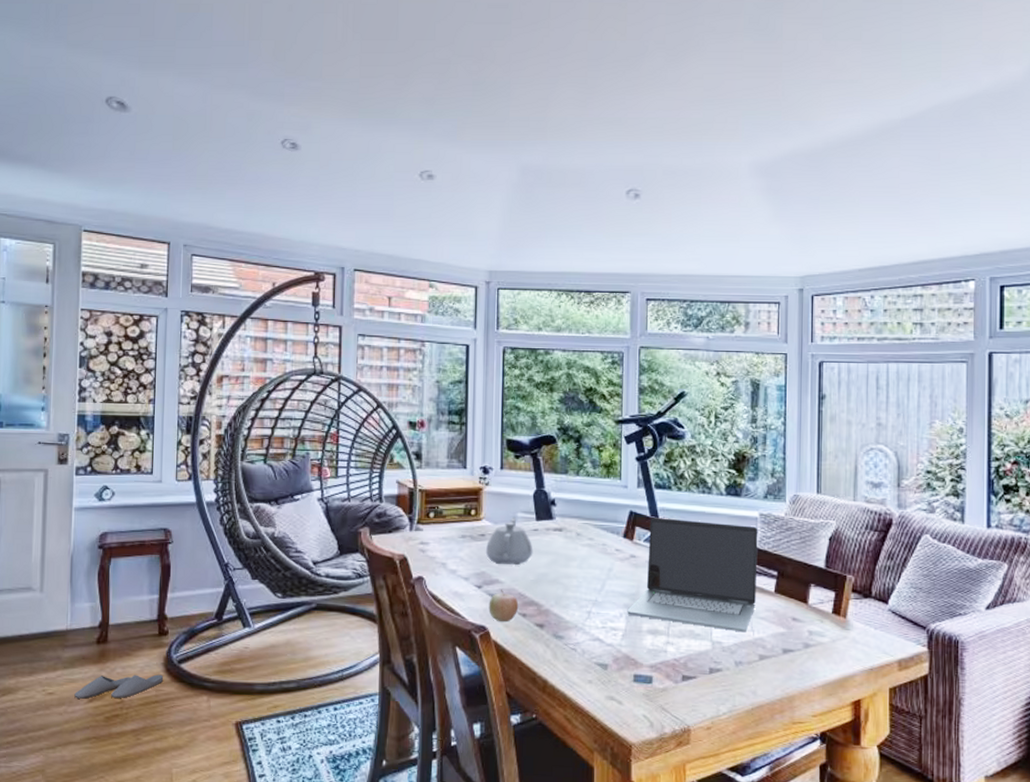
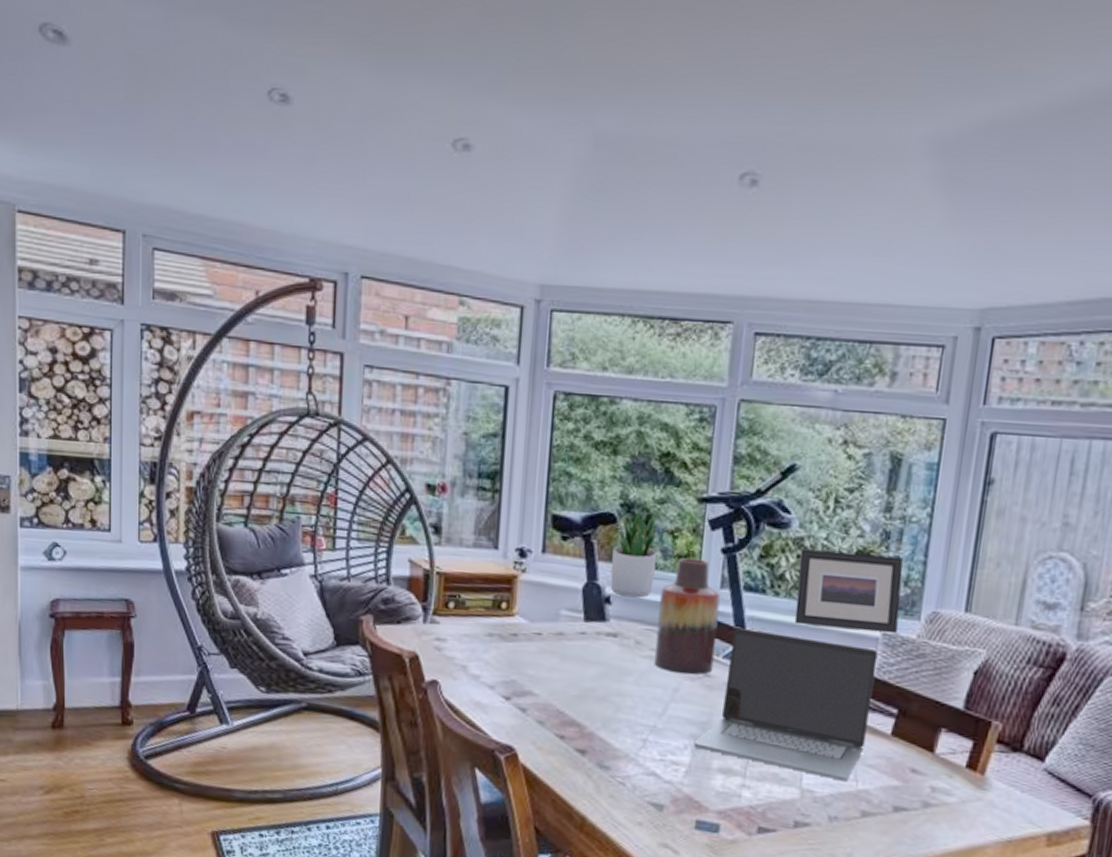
slippers: present [74,674,164,699] -> none [29,765,129,793]
teapot: present [485,517,533,565] -> none [517,615,579,675]
fruit: present [488,590,519,623] -> none [518,704,556,744]
planter: none [554,430,589,499] -> present [610,508,660,598]
vase: none [592,466,638,557] -> present [654,558,721,675]
picture frame: none [694,454,771,514] -> present [794,549,903,634]

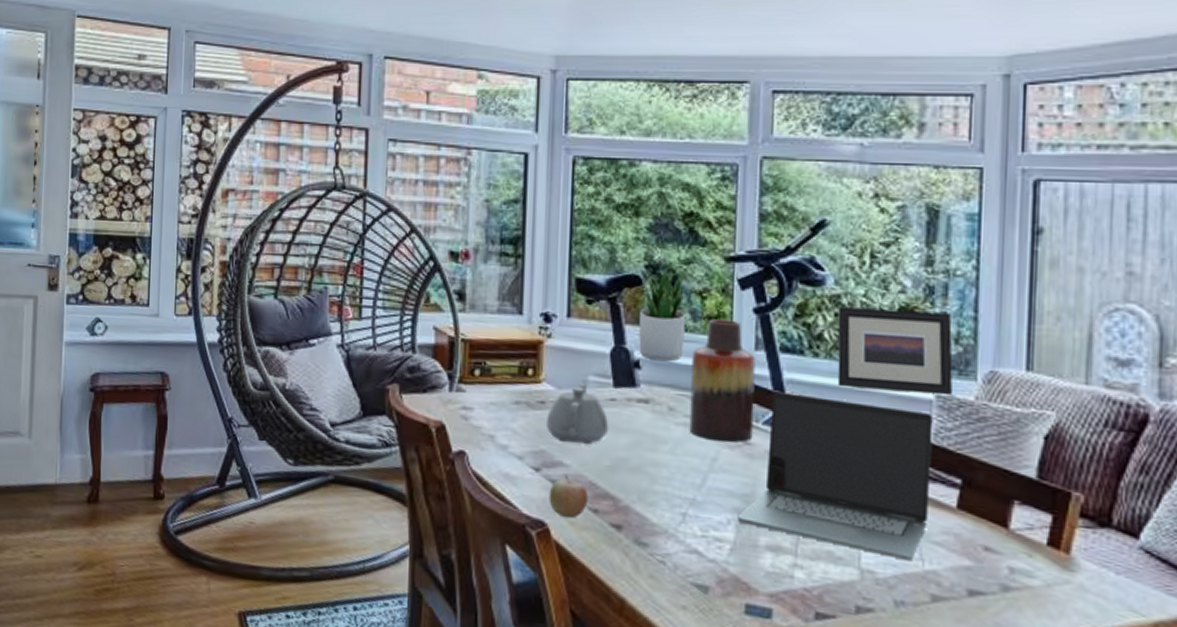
teapot: none [517,615,579,675] -> present [545,381,609,444]
fruit: none [518,704,556,744] -> present [549,475,589,519]

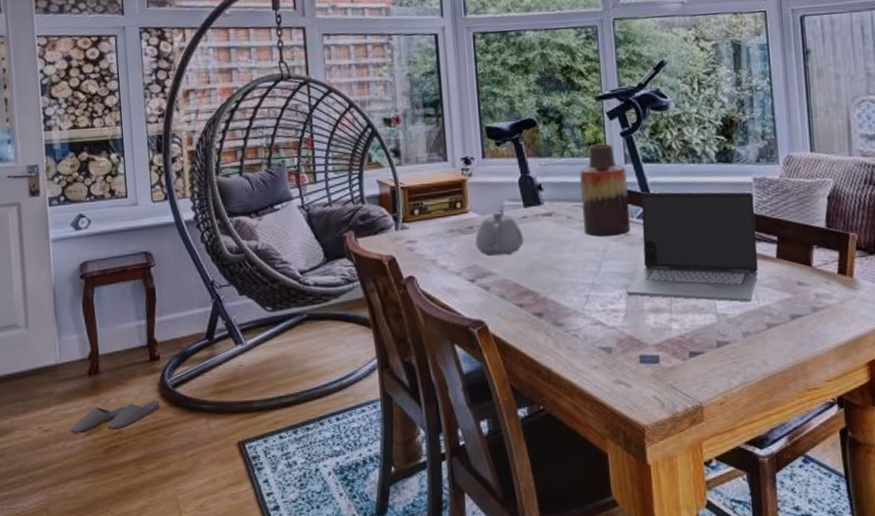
slippers: none [63,541,159,570] -> present [71,401,160,433]
fruit: present [549,475,589,519] -> none [483,281,515,315]
planter: present [639,269,688,362] -> none [537,110,573,183]
picture frame: present [837,307,954,396] -> none [680,118,765,183]

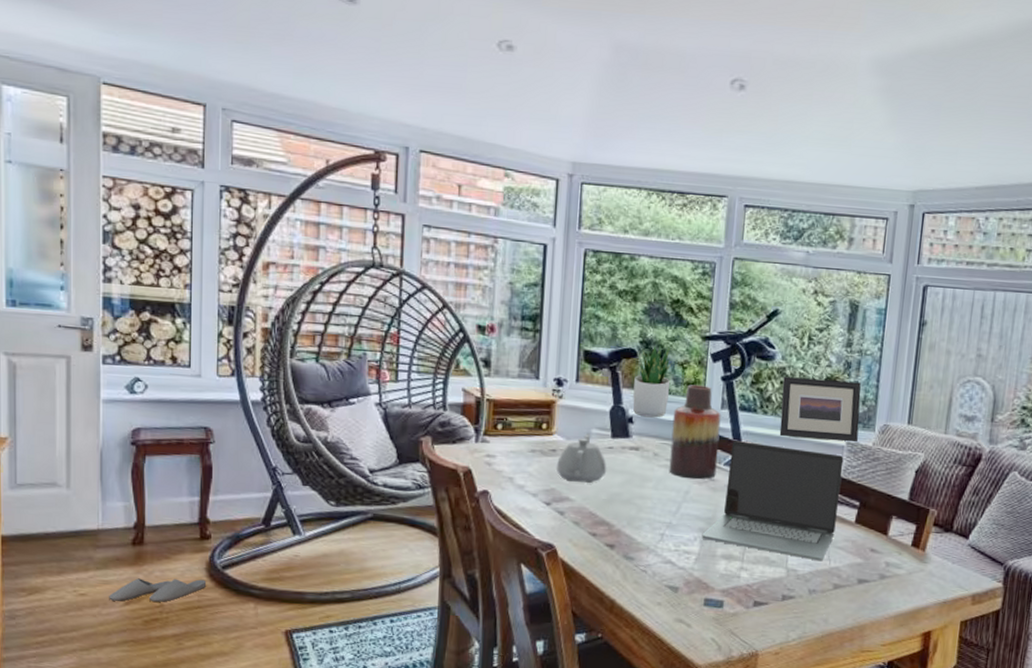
planter: none [537,110,573,183] -> present [633,344,672,418]
picture frame: none [680,118,765,183] -> present [779,376,861,443]

